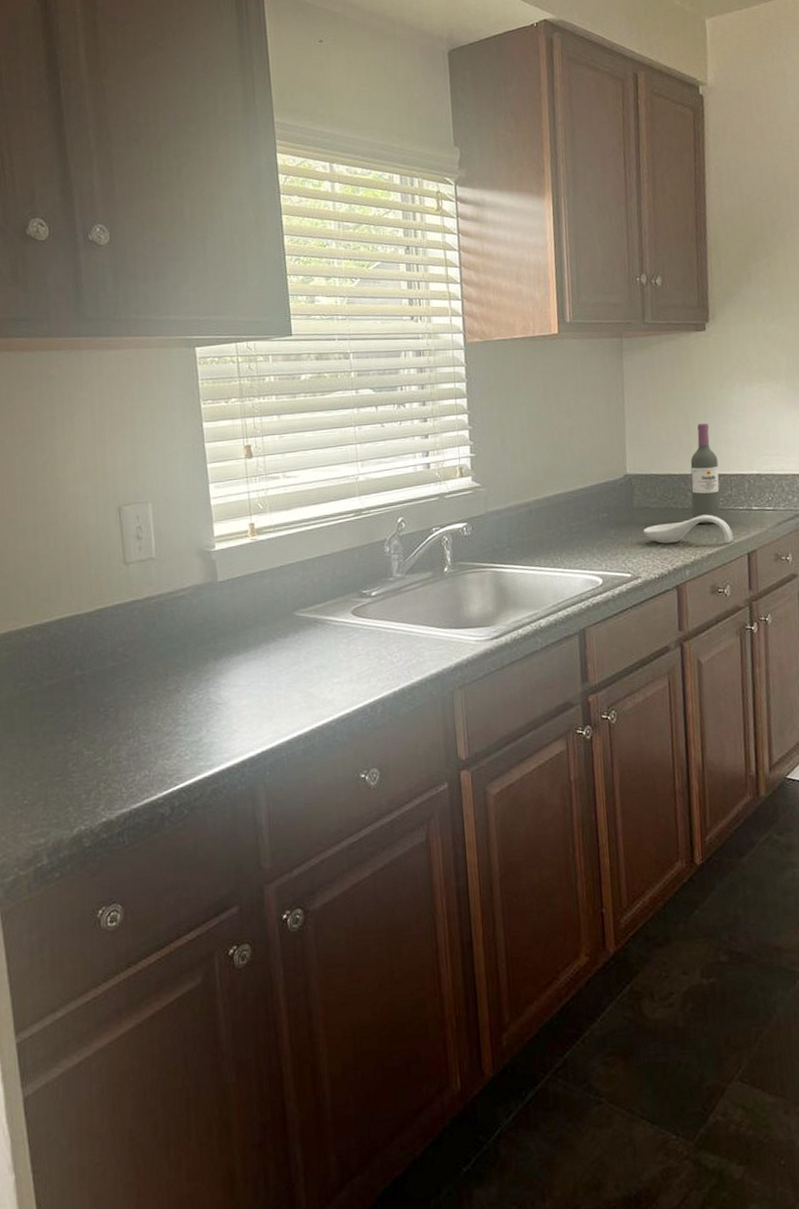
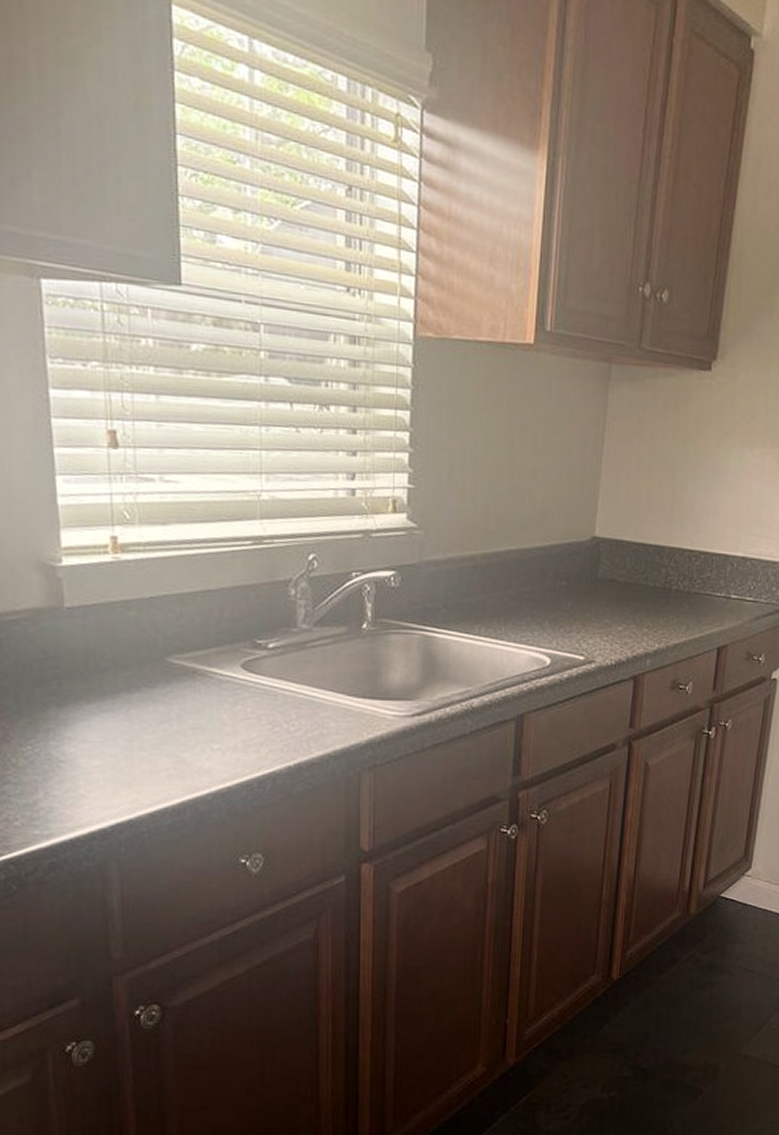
spoon rest: present [643,514,733,544] -> none [604,596,705,634]
wine bottle: present [690,422,720,524] -> none [663,485,702,609]

